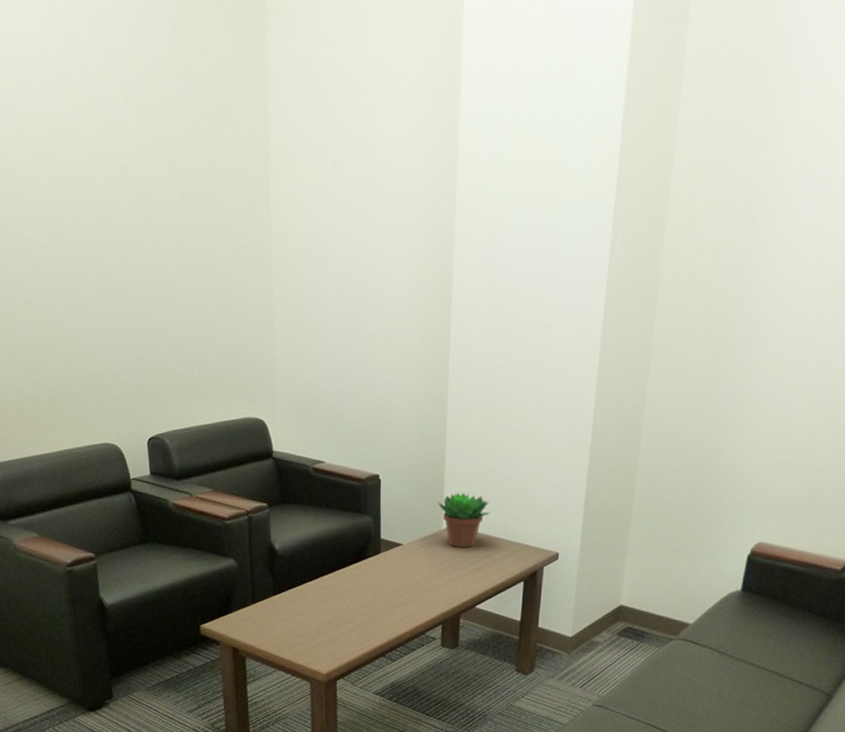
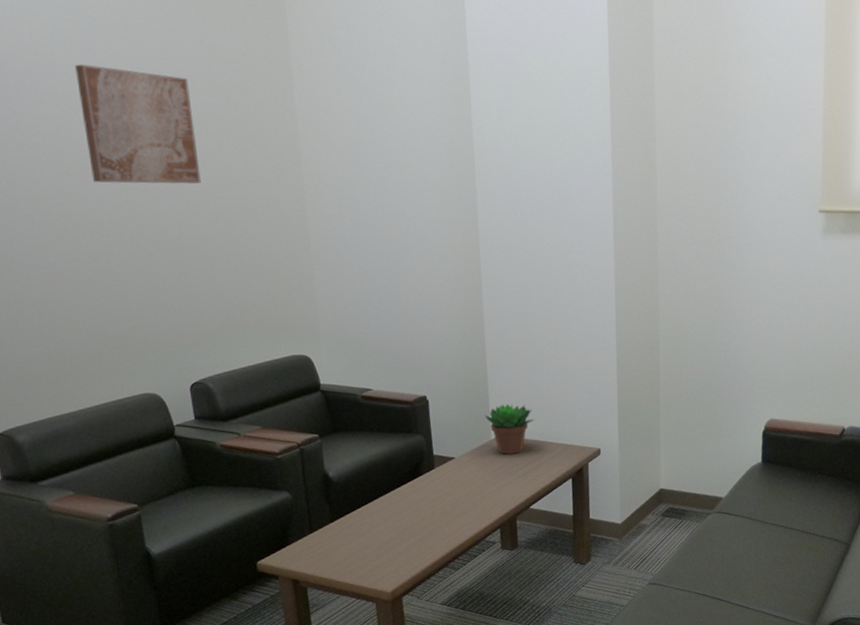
wall art: none [53,84,169,223] -> present [75,64,201,184]

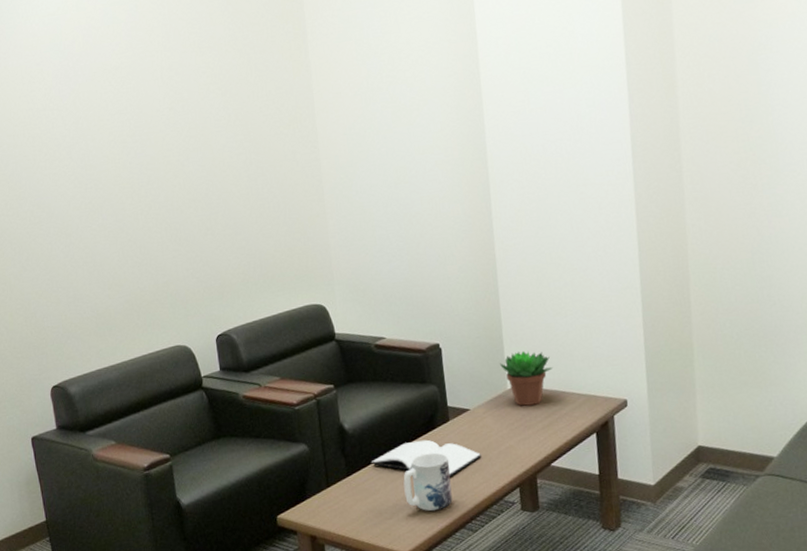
wall art: present [75,64,201,184] -> none [121,41,226,148]
book: none [357,486,465,520] -> present [372,439,481,476]
mug: none [388,498,436,553] -> present [403,452,453,512]

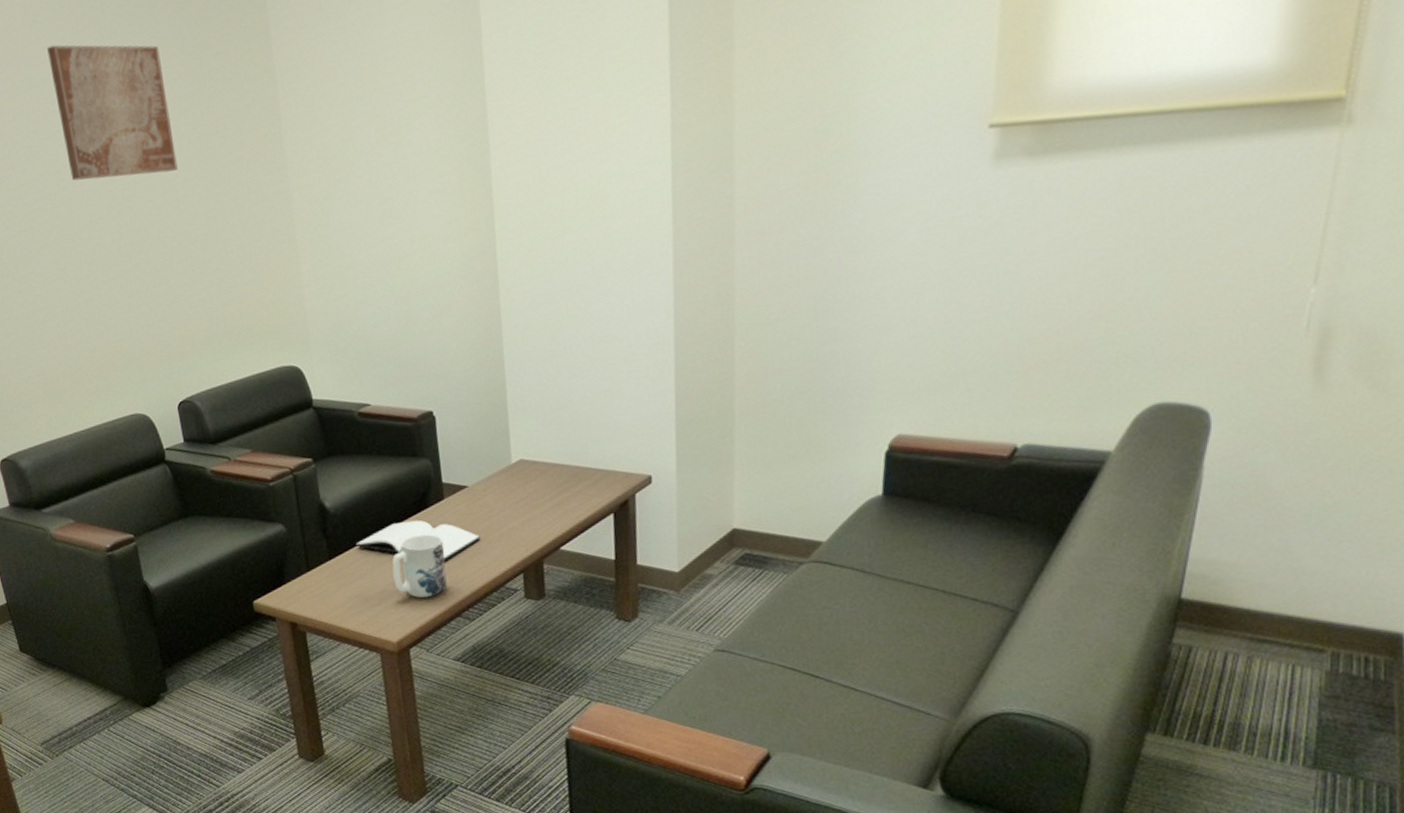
wall art: none [121,41,226,148] -> present [47,45,178,181]
succulent plant: present [500,350,552,406] -> none [503,418,565,483]

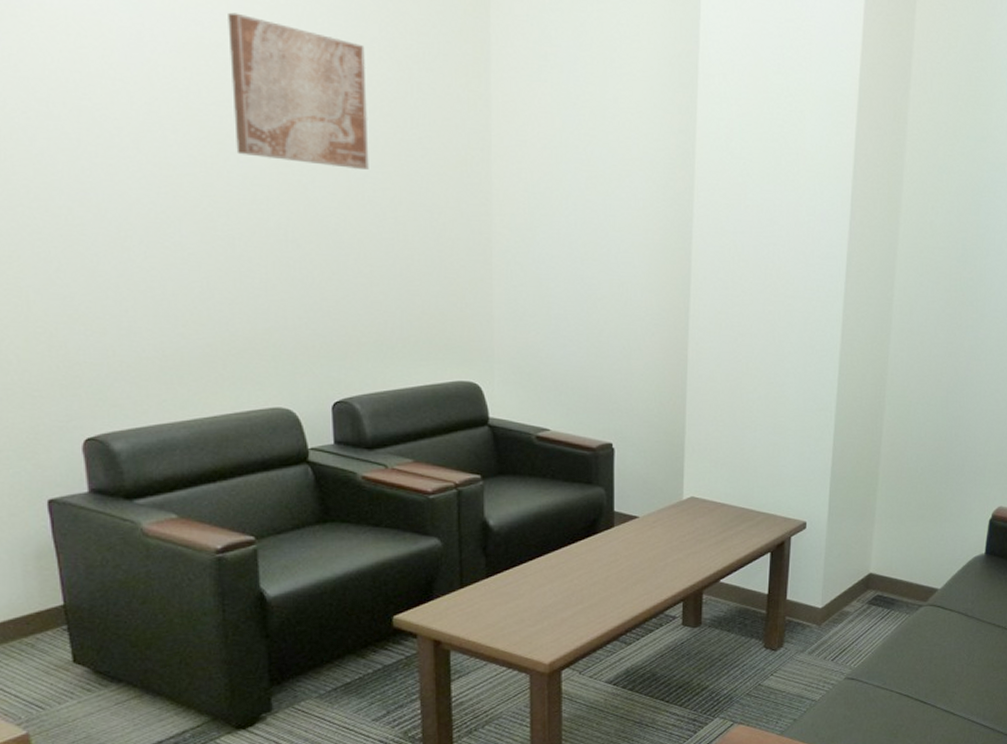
book: present [356,520,480,561] -> none [518,545,645,586]
mug: present [392,534,447,598] -> none [553,559,609,621]

